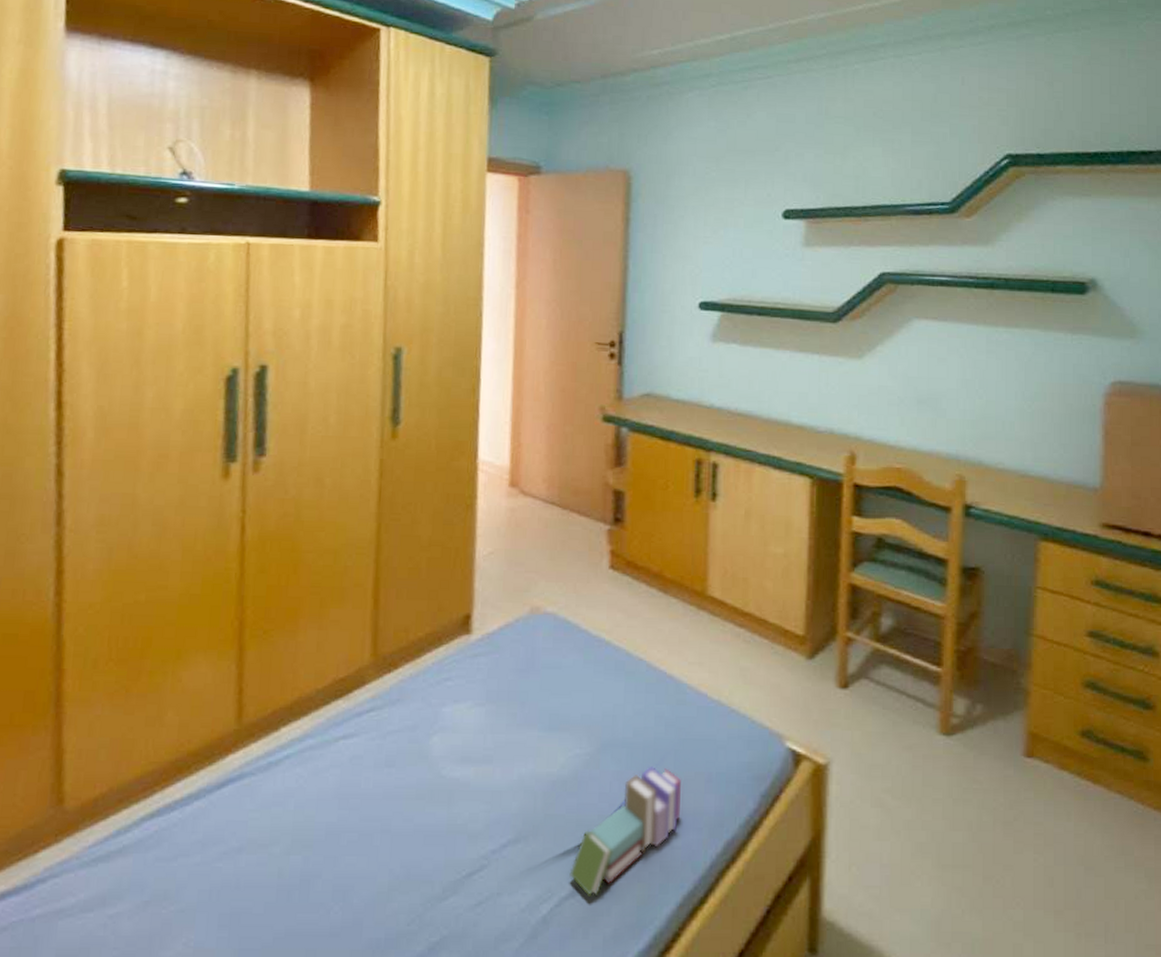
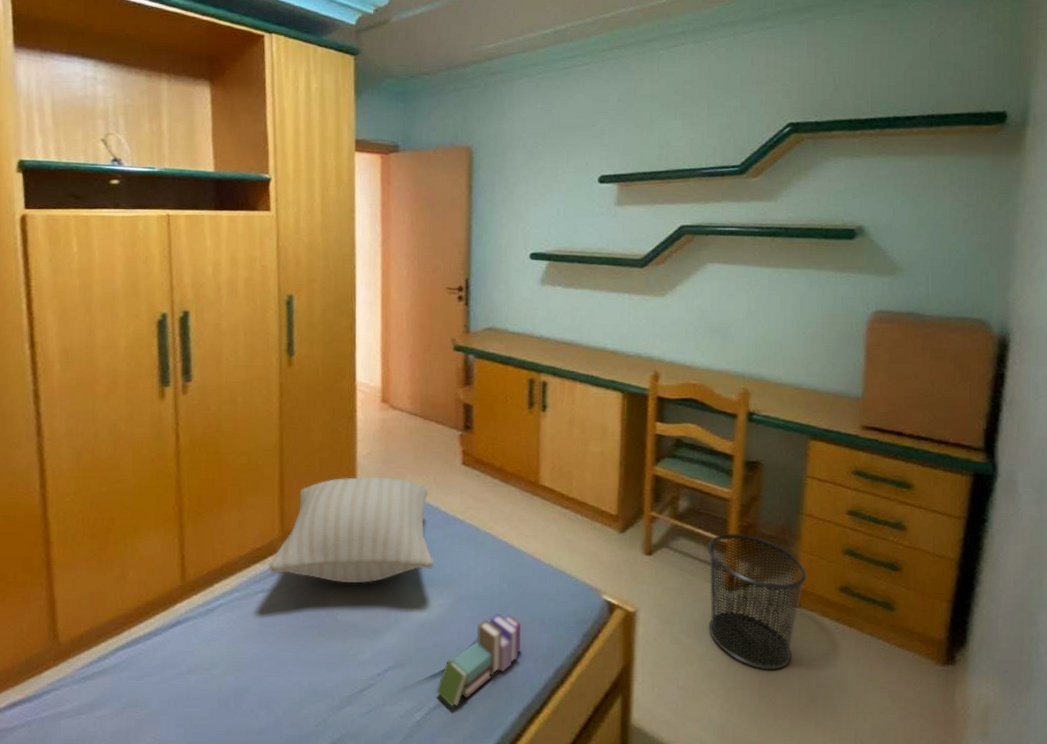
pillow: none [355,583,571,726] -> present [269,477,434,583]
trash can: none [917,660,1040,842] -> present [707,533,807,670]

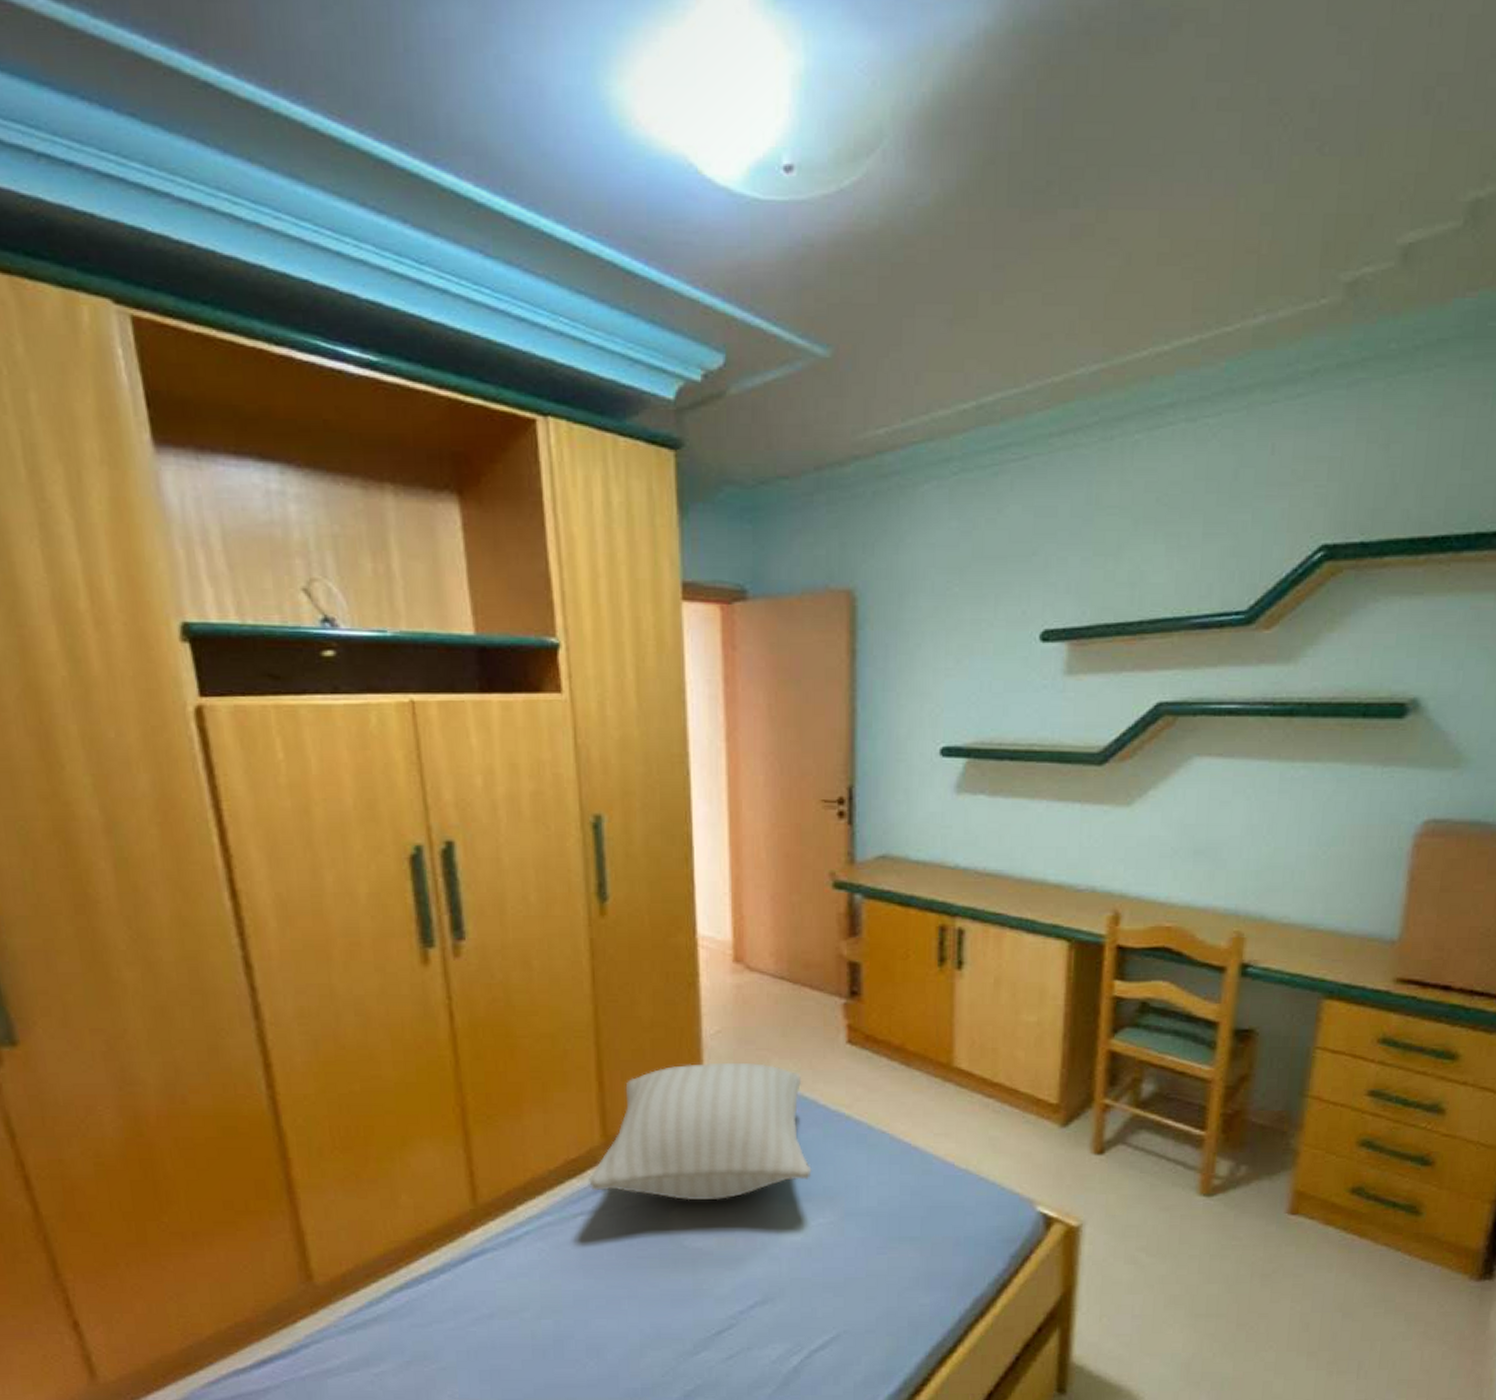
book: present [436,612,521,707] -> none [818,1231,928,1349]
trash can: present [707,533,807,670] -> none [1176,1124,1309,1293]

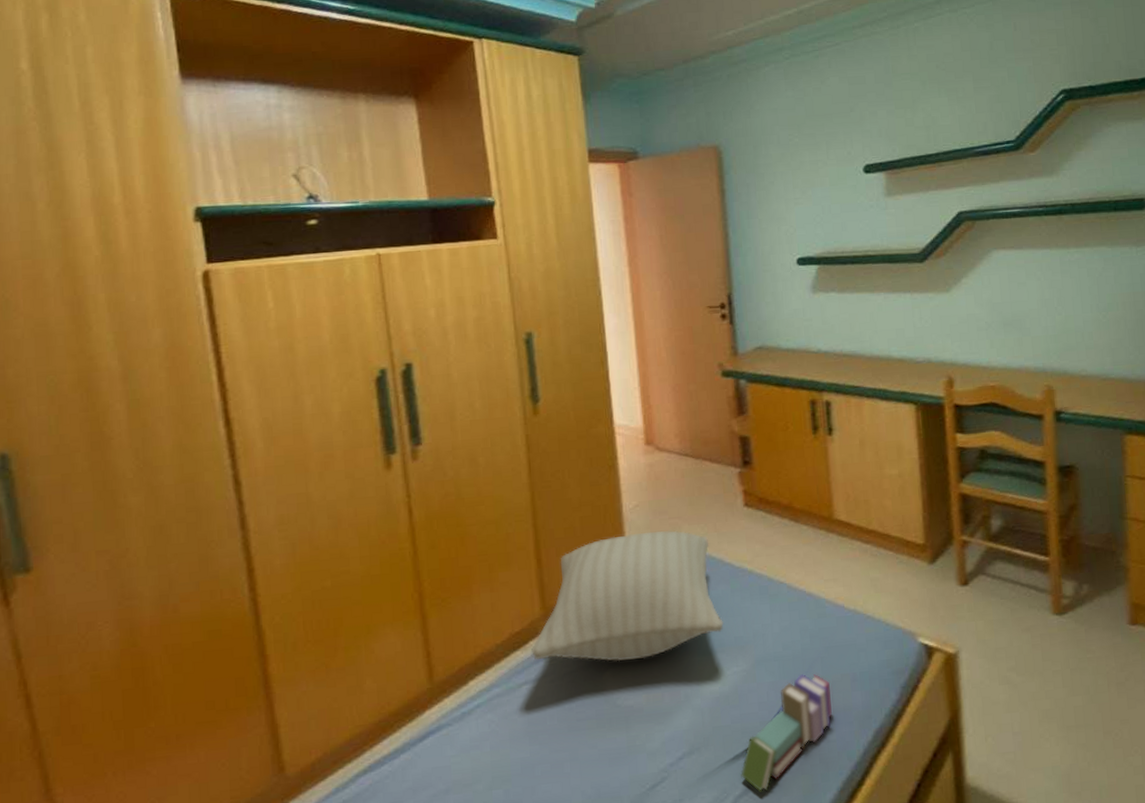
book: none [818,1231,928,1349] -> present [740,673,832,792]

